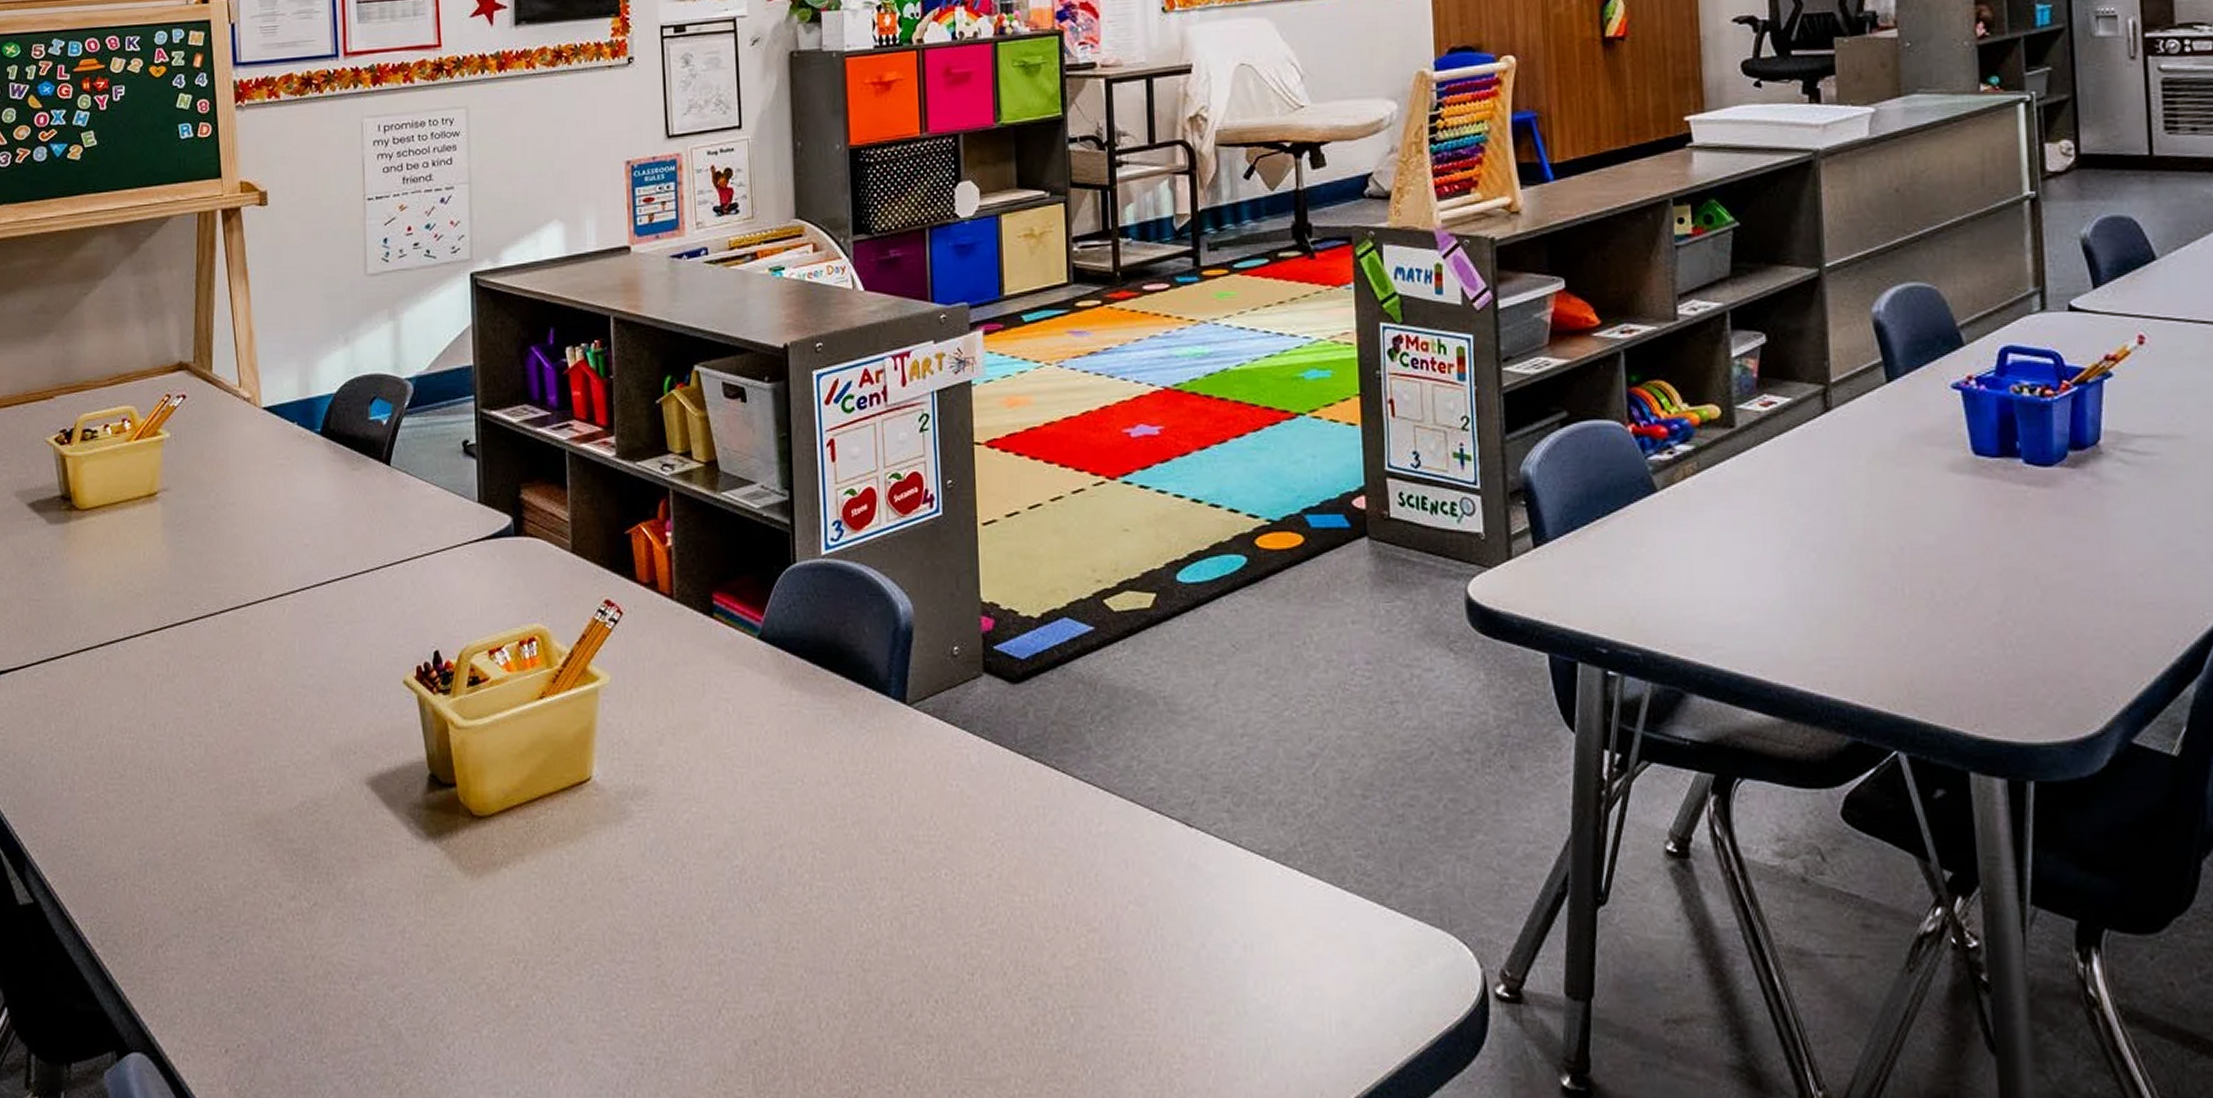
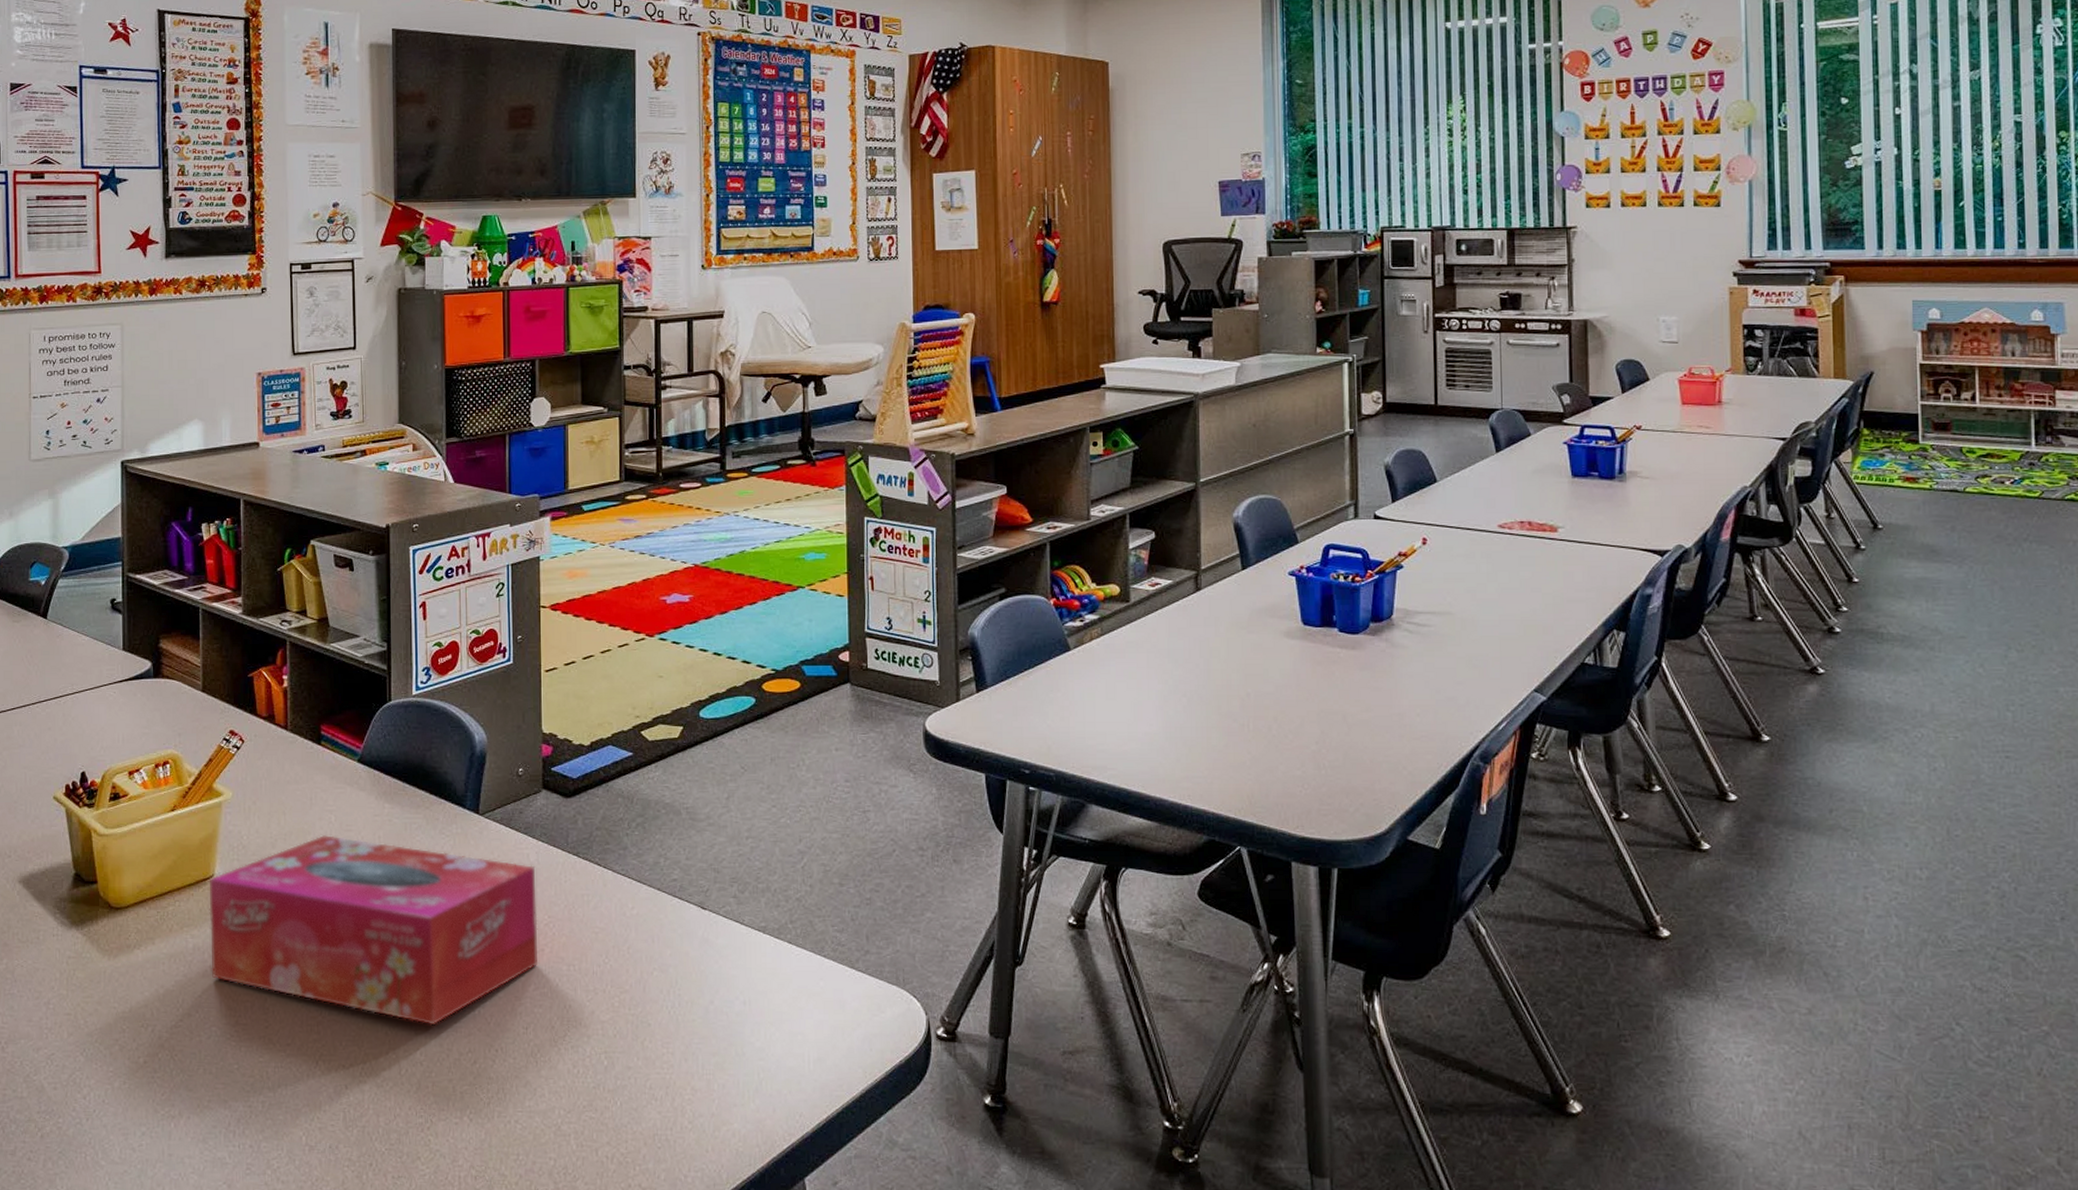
tissue box: none [585,729,983,968] -> present [209,835,538,1026]

